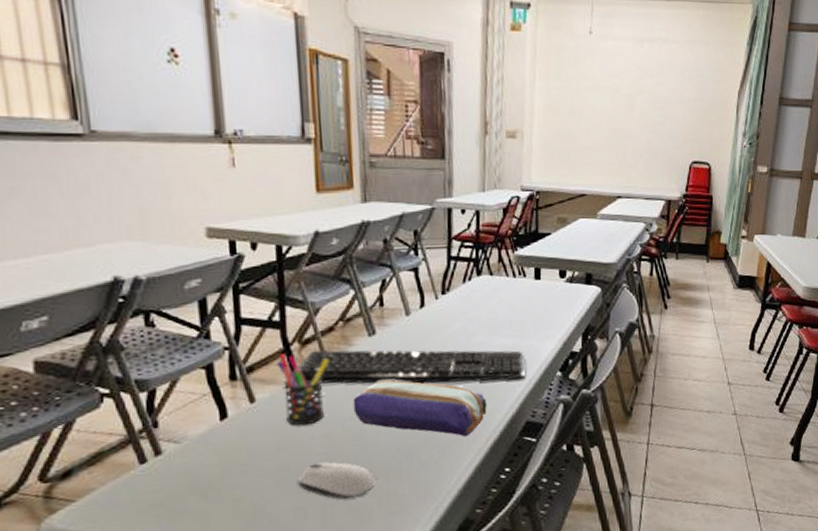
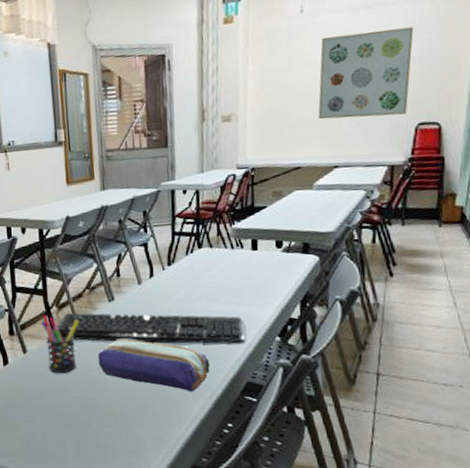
computer mouse: present [297,462,378,499] -> none [57,404,119,437]
wall art: none [603,65,690,151] -> present [318,27,414,120]

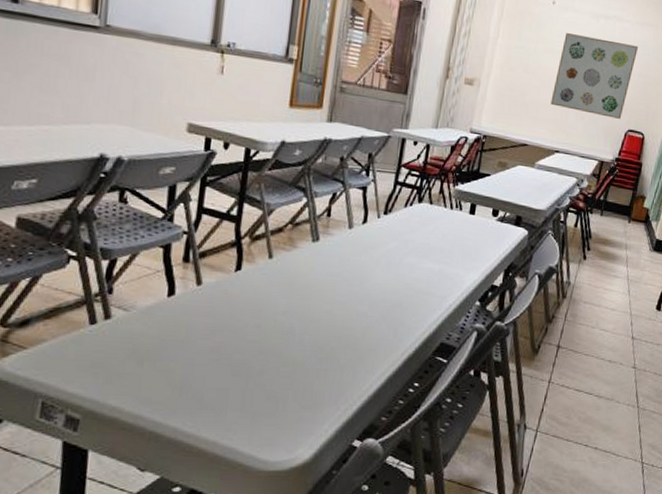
pen holder: present [41,315,79,374] -> none [226,245,273,314]
keyboard: present [52,312,246,344] -> none [238,246,449,304]
pencil case: present [97,338,210,392] -> none [287,283,408,348]

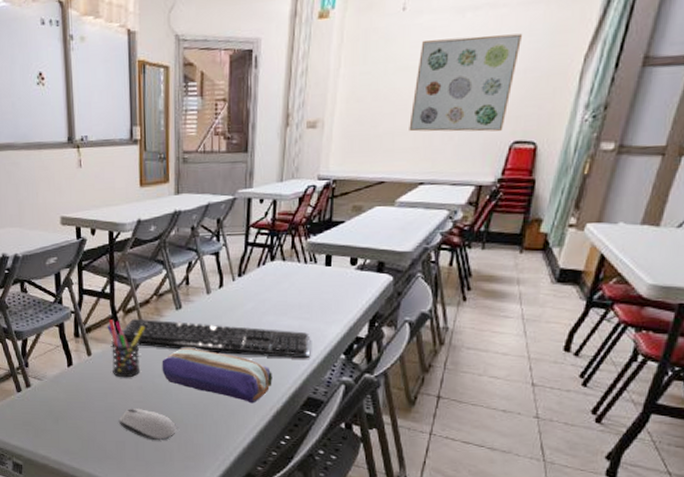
computer mouse: none [224,349,298,388] -> present [118,409,178,441]
pen holder: none [226,245,273,314] -> present [107,320,144,378]
keyboard: none [238,246,449,304] -> present [117,318,311,359]
pencil case: none [287,283,408,348] -> present [162,347,272,404]

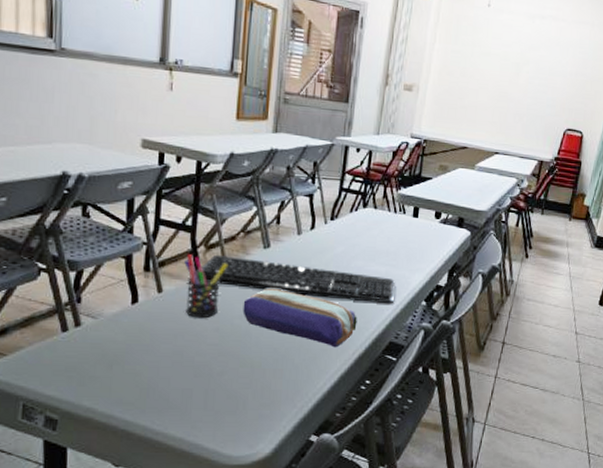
computer mouse: present [118,409,178,441] -> none [187,352,256,388]
wall art: present [409,33,522,132] -> none [489,35,574,118]

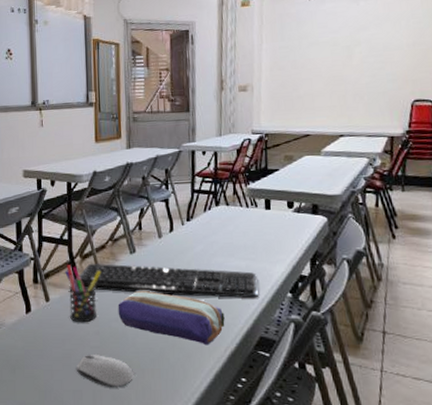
computer mouse: none [187,352,256,388] -> present [76,355,136,388]

